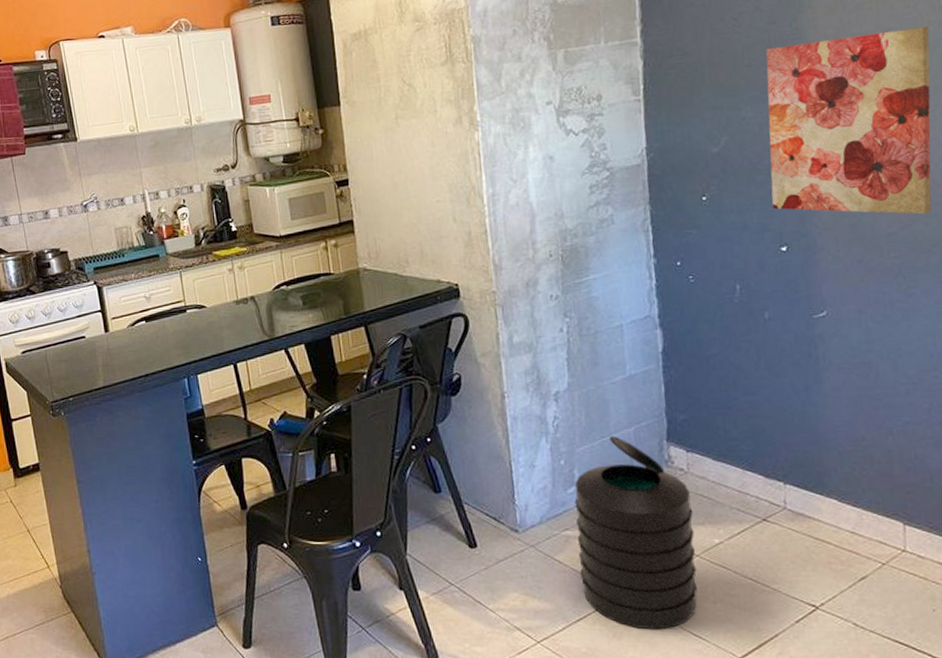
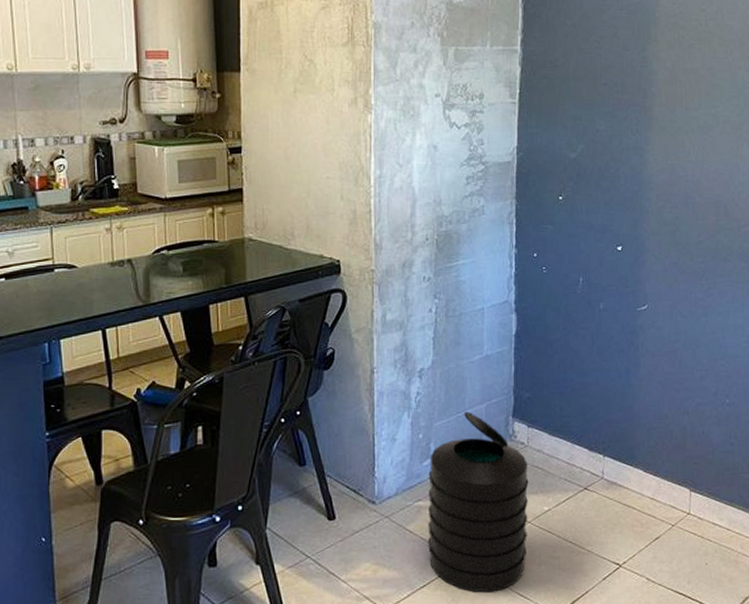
wall art: present [766,26,932,215] -> none [613,70,740,228]

